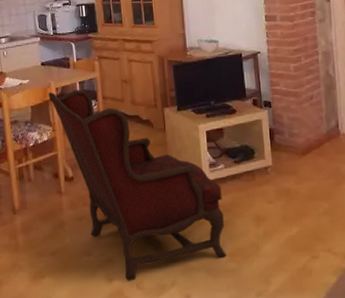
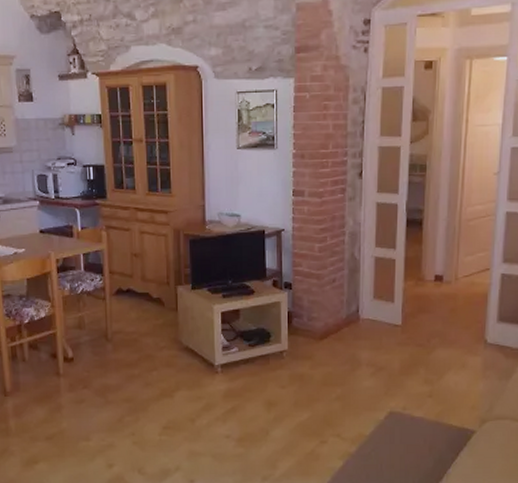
armchair: present [48,90,227,281] -> none [47,262,234,466]

